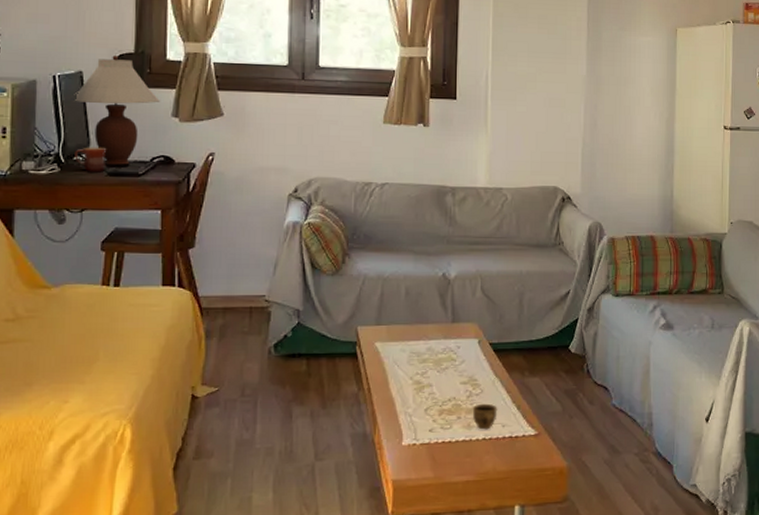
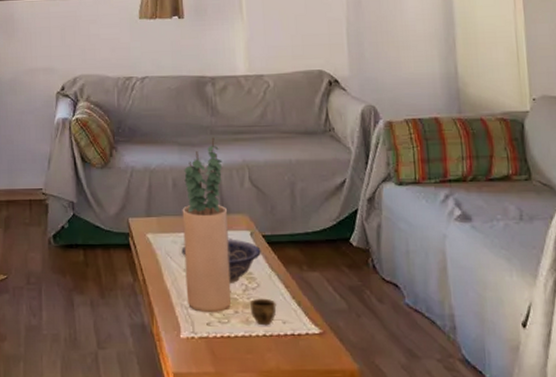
decorative bowl: none [409,347,487,390] -> present [181,239,261,283]
vase: none [411,247,458,419] -> present [182,137,232,312]

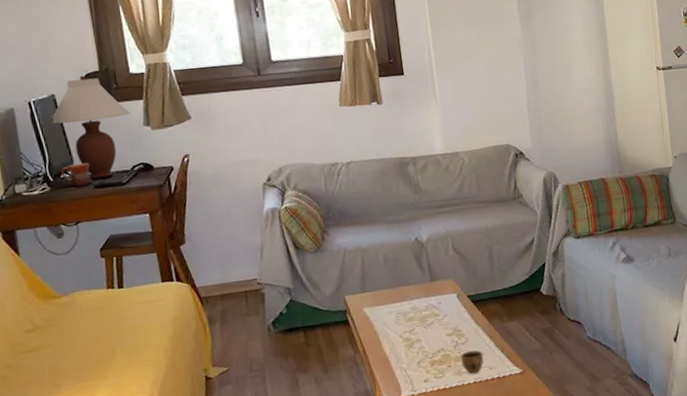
decorative bowl: present [181,239,261,283] -> none [396,302,468,342]
vase: present [182,137,232,312] -> none [393,212,445,371]

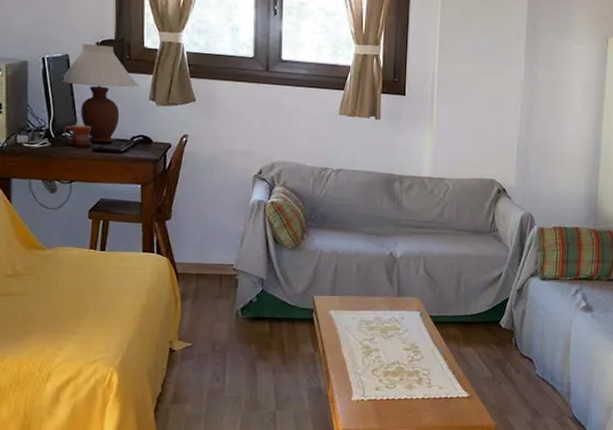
cup: present [460,350,484,374] -> none [413,368,436,391]

